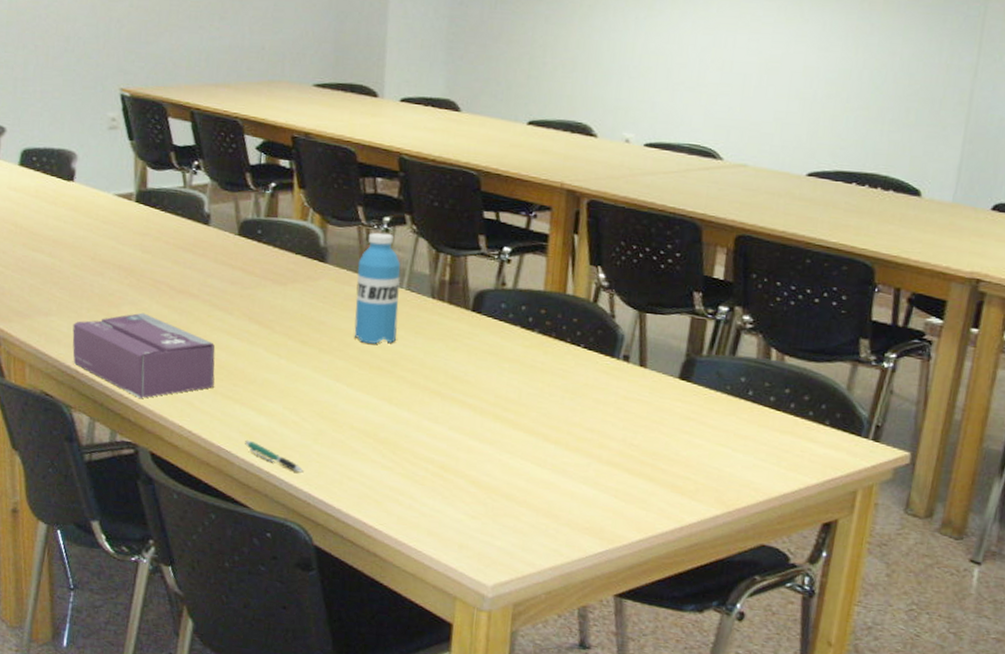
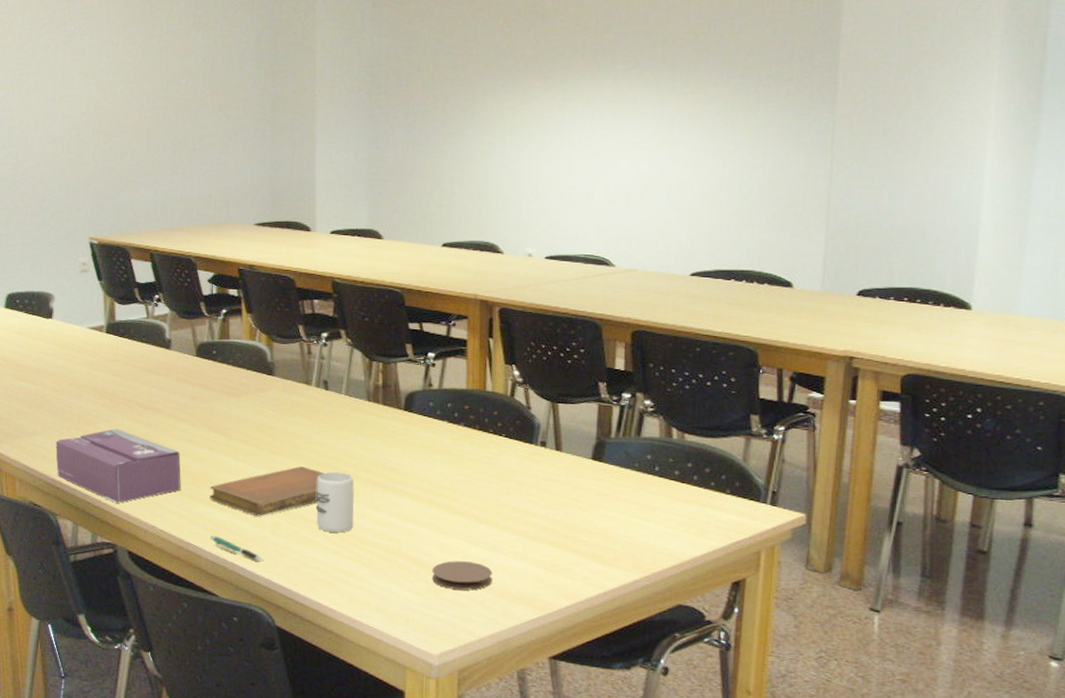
notebook: none [246,367,378,422] -> present [209,466,324,517]
water bottle: present [354,232,401,344] -> none [301,347,340,444]
cup: none [365,376,411,445] -> present [315,471,354,533]
coaster: none [490,483,559,517] -> present [431,561,493,591]

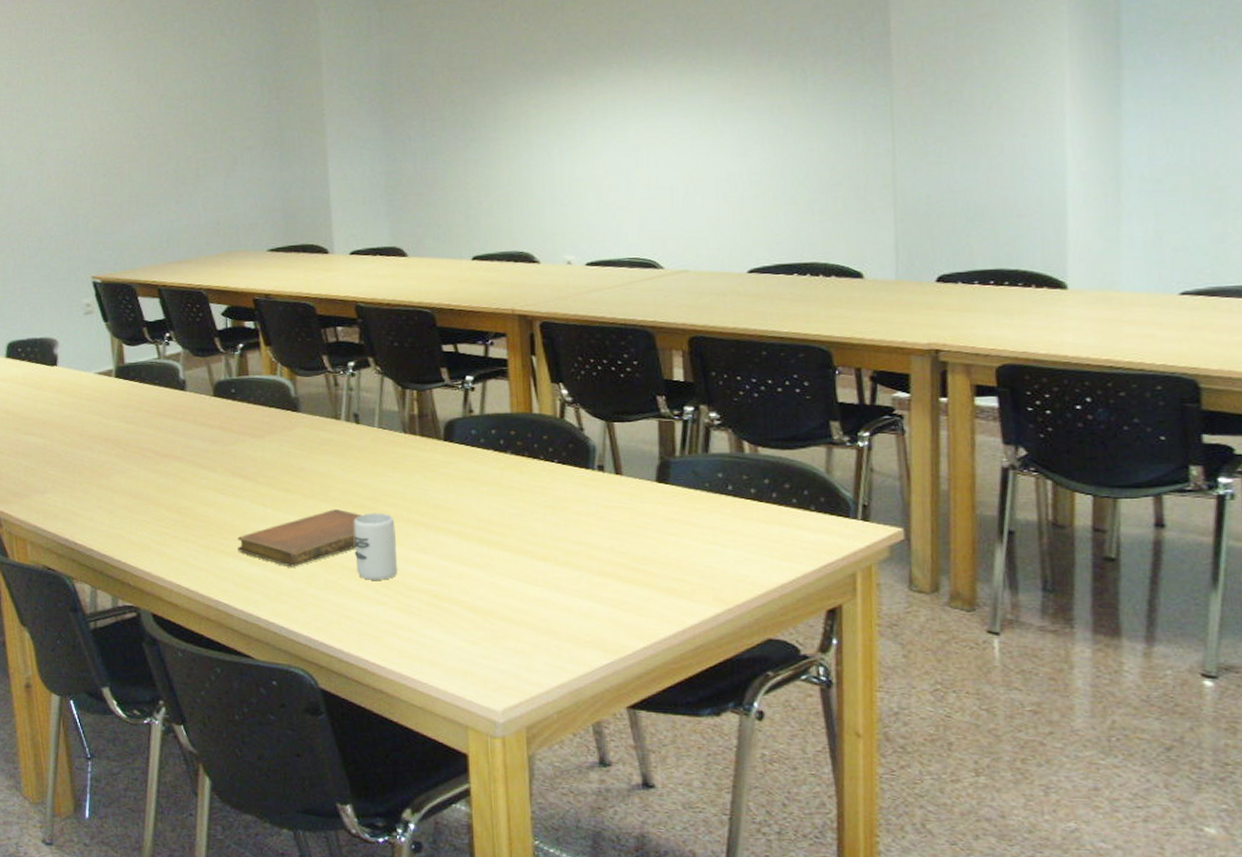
tissue box: present [55,428,181,503] -> none [68,480,206,562]
pen: present [210,535,264,562] -> none [241,590,302,618]
coaster: present [431,561,493,591] -> none [488,604,557,636]

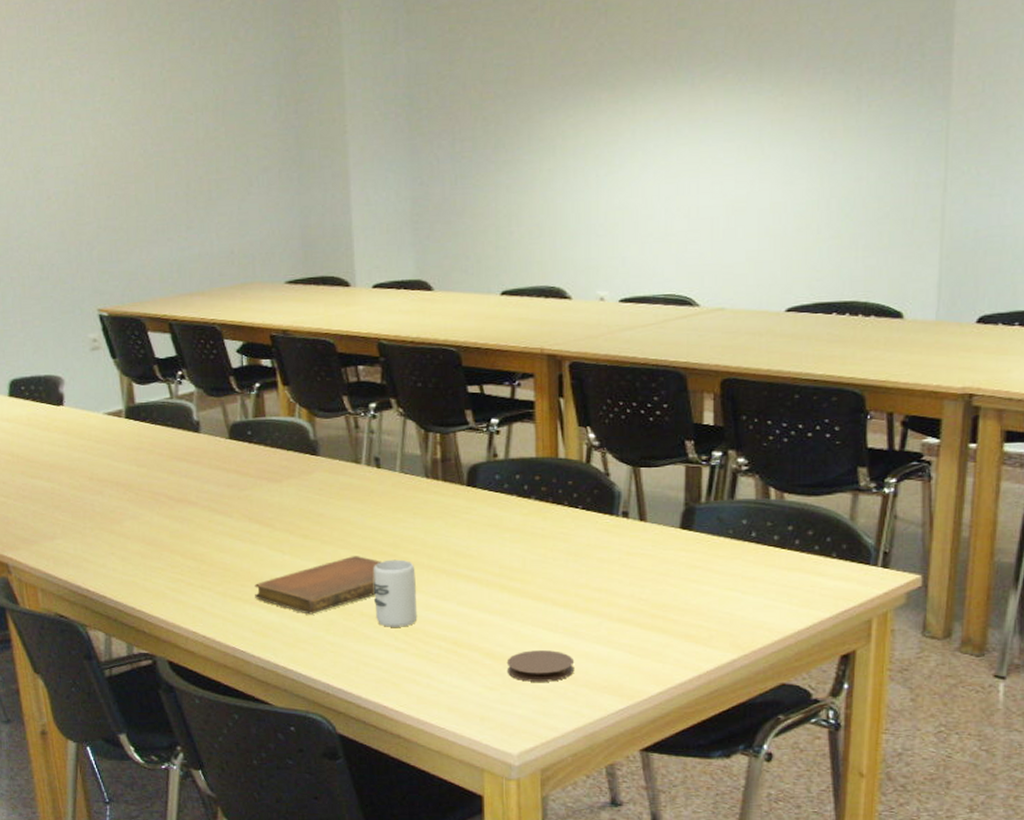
coaster: none [488,604,557,636] -> present [506,650,575,682]

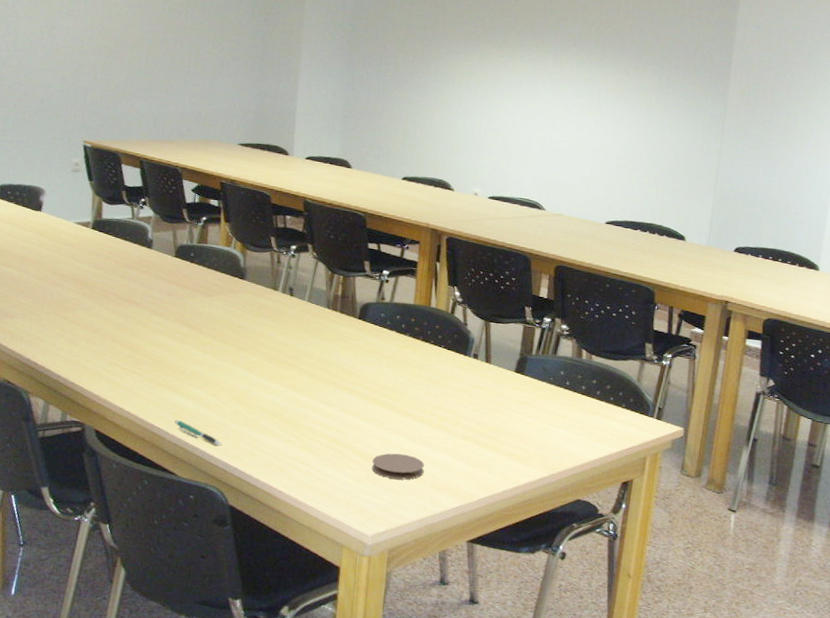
notebook: present [254,556,381,615] -> none [177,362,284,405]
pen: none [259,638,320,664] -> present [174,419,222,446]
cup: present [373,559,418,627] -> none [273,368,310,424]

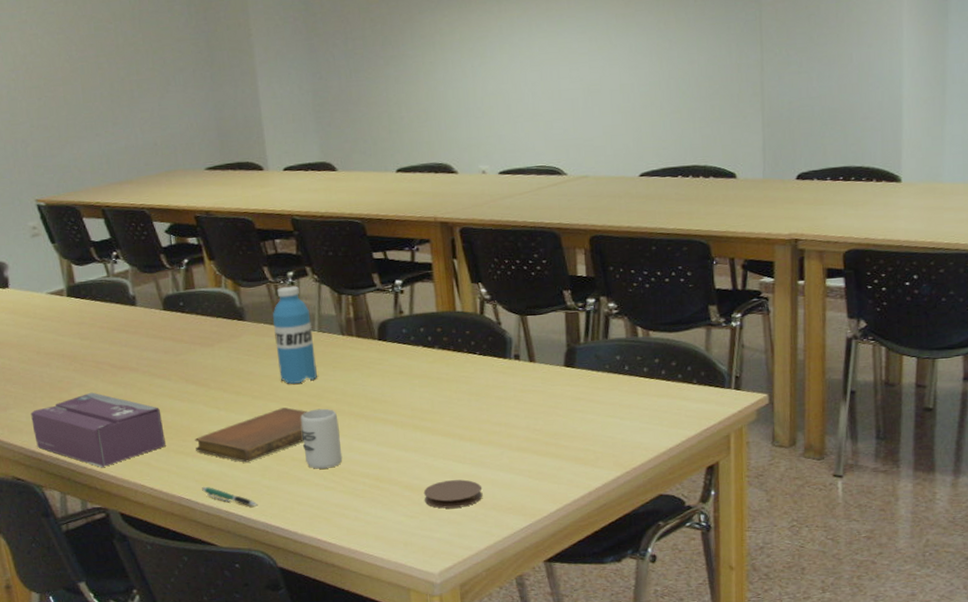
tissue box: none [33,316,153,386] -> present [31,392,166,467]
notebook: none [177,362,284,405] -> present [195,407,307,463]
water bottle: none [265,257,304,344] -> present [272,286,317,384]
cup: none [273,368,310,424] -> present [301,408,343,469]

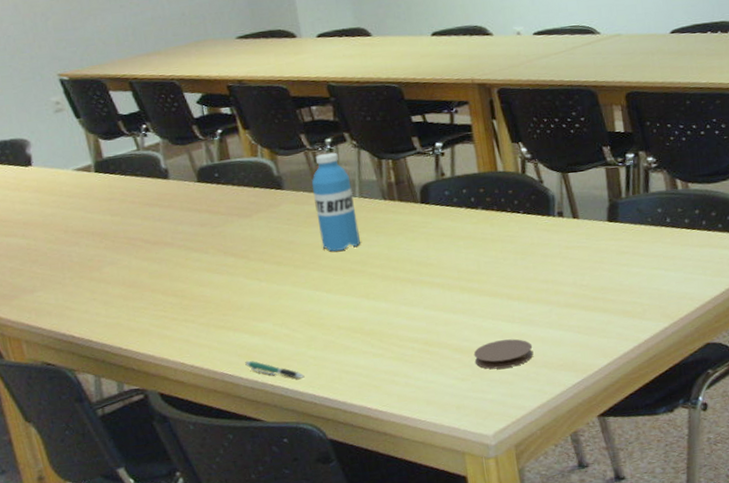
tissue box: present [31,392,166,467] -> none [60,269,205,347]
notebook: present [195,407,307,463] -> none [236,275,352,334]
cup: present [301,408,343,469] -> none [345,274,390,337]

